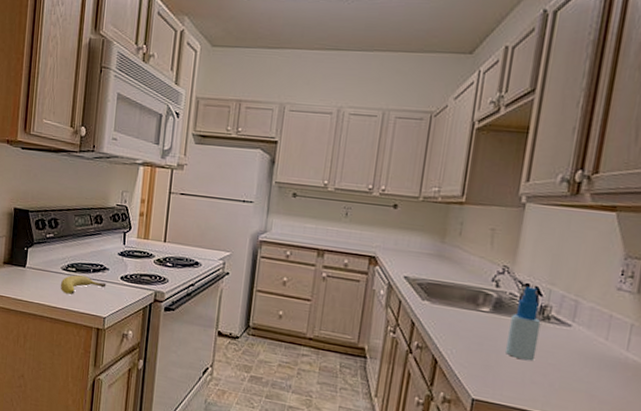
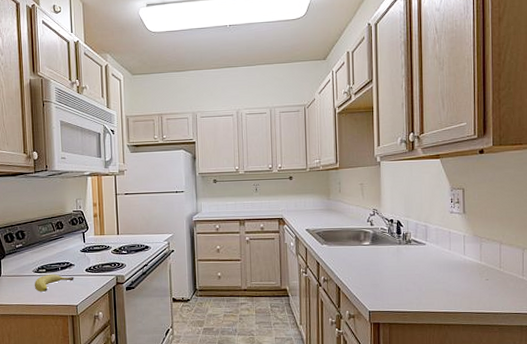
spray bottle: present [505,286,541,361] -> none [385,221,406,275]

